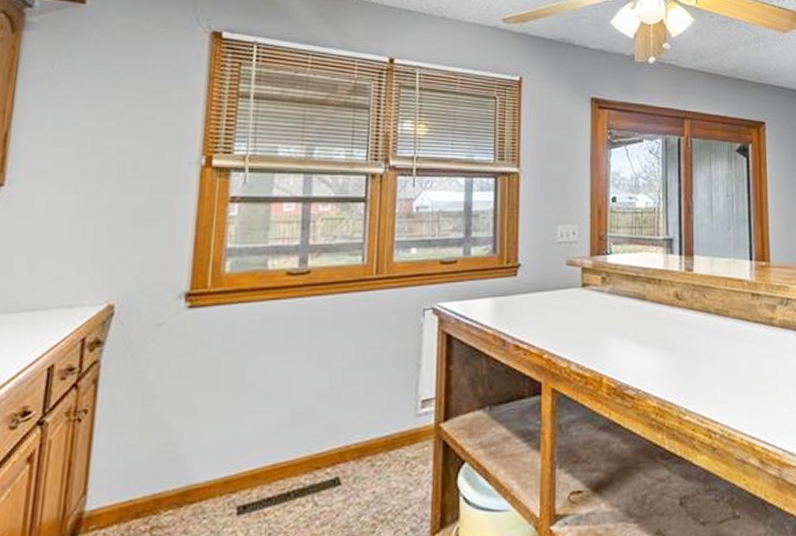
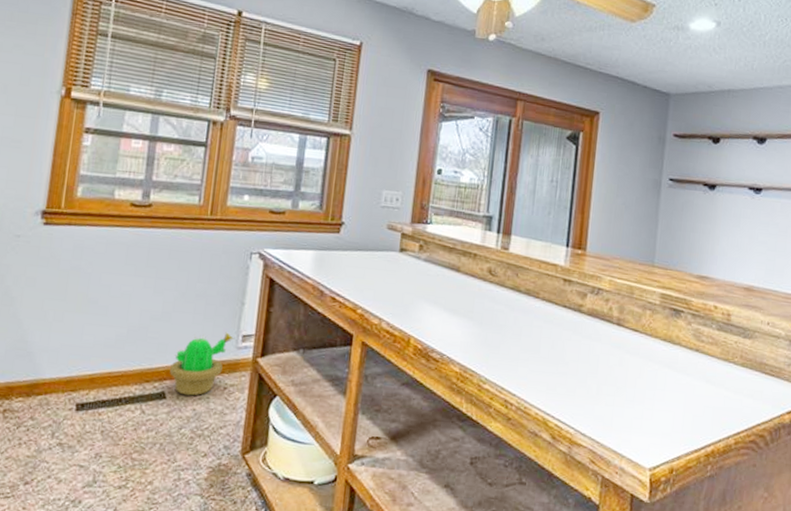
decorative plant: none [343,399,412,478] -> present [170,332,234,396]

